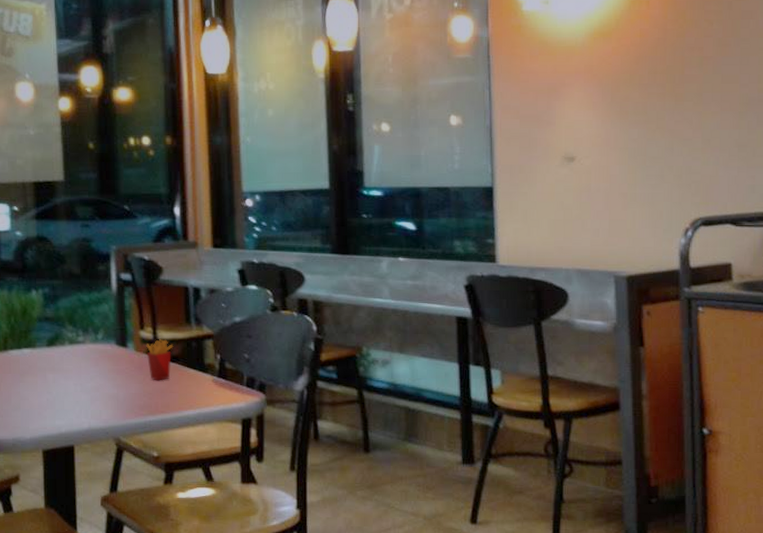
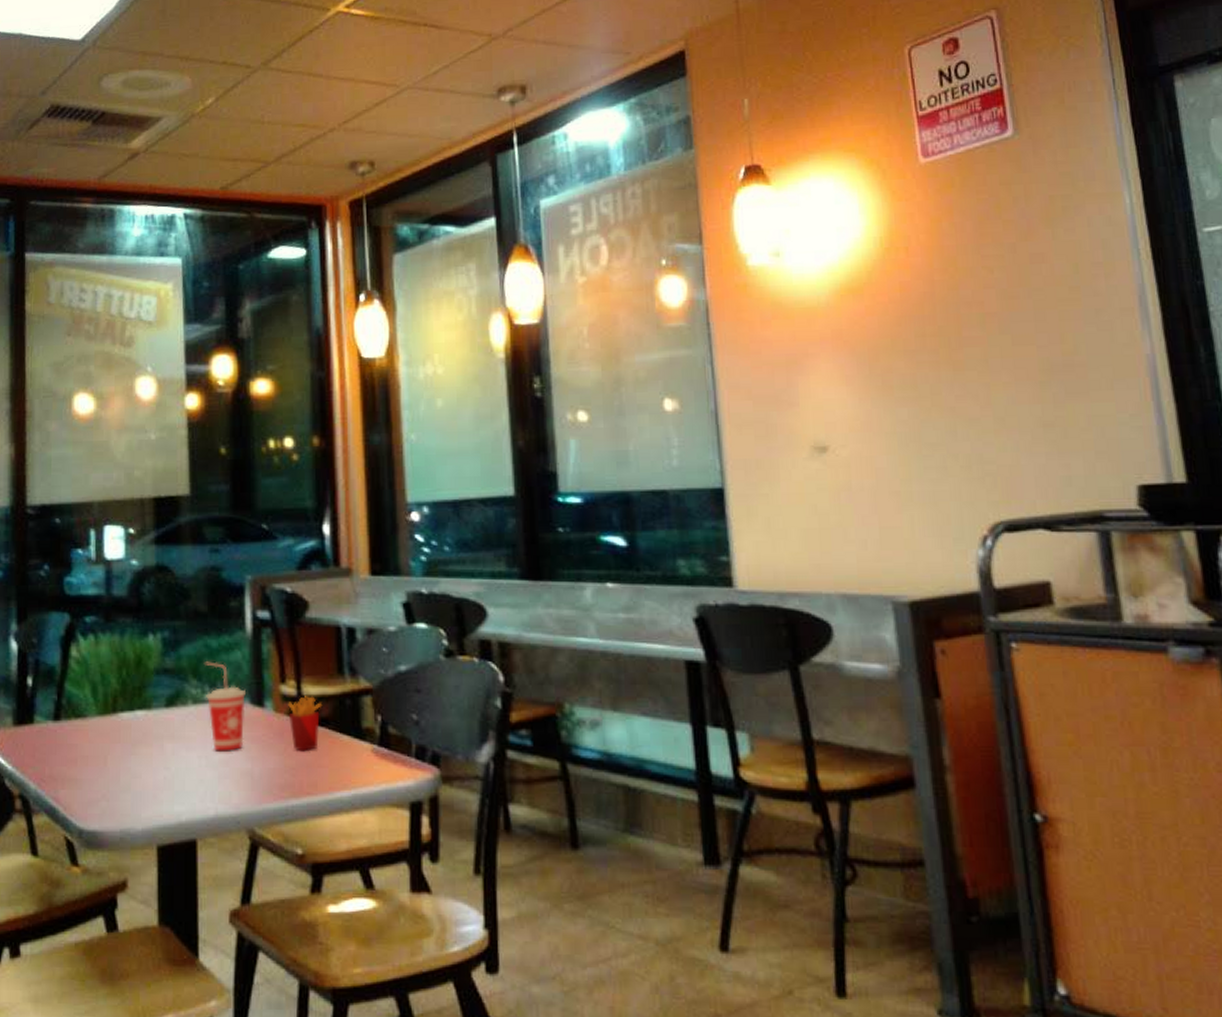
beverage cup: none [77,312,113,380] -> present [203,661,247,751]

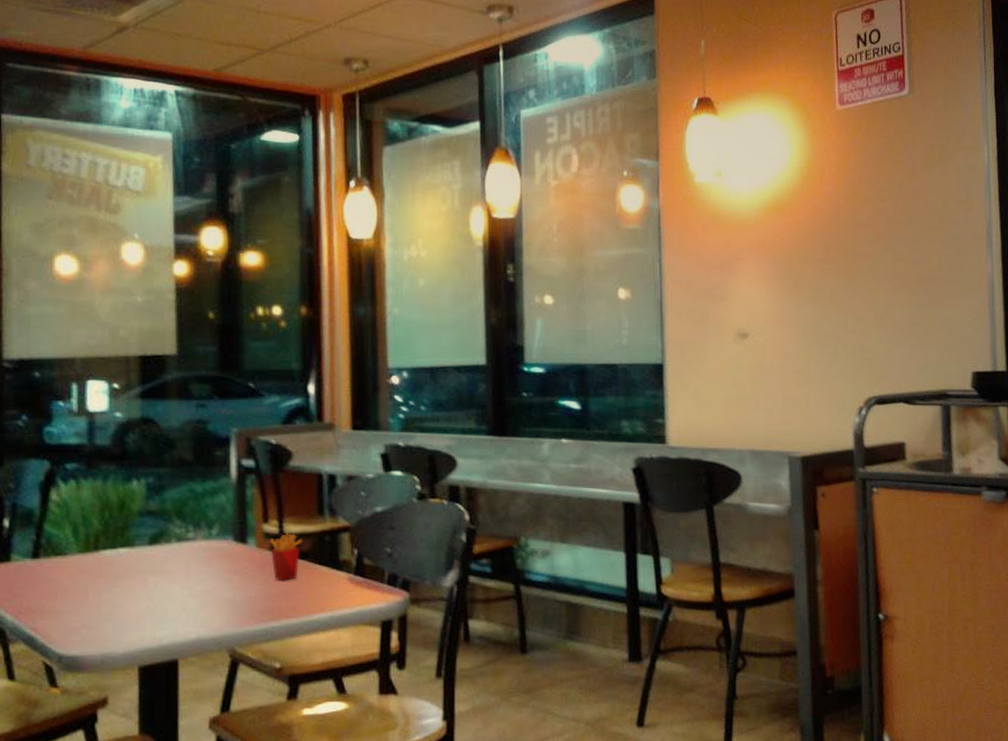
beverage cup: present [203,661,247,751] -> none [188,504,230,583]

